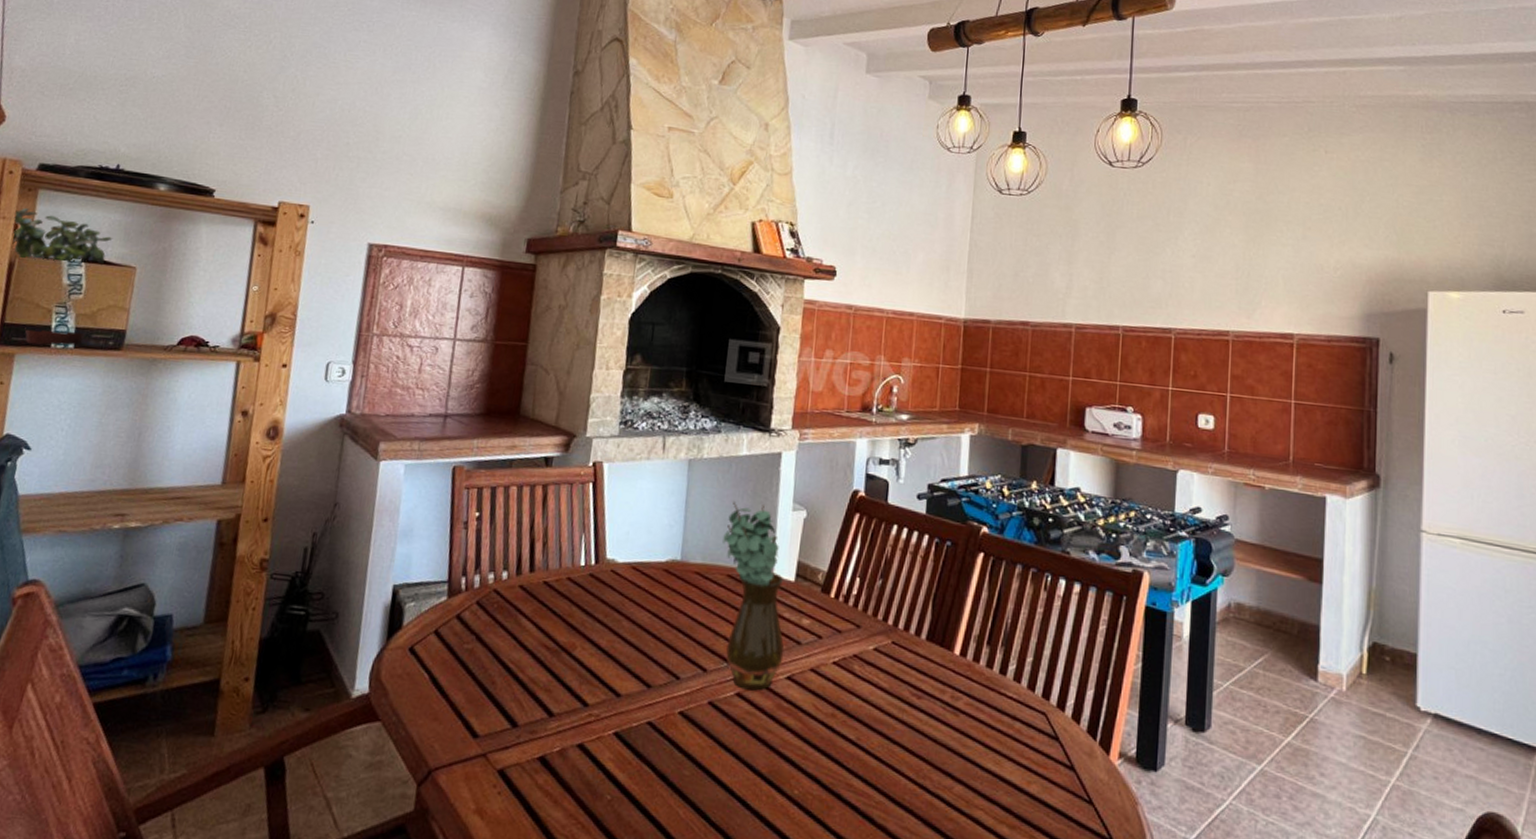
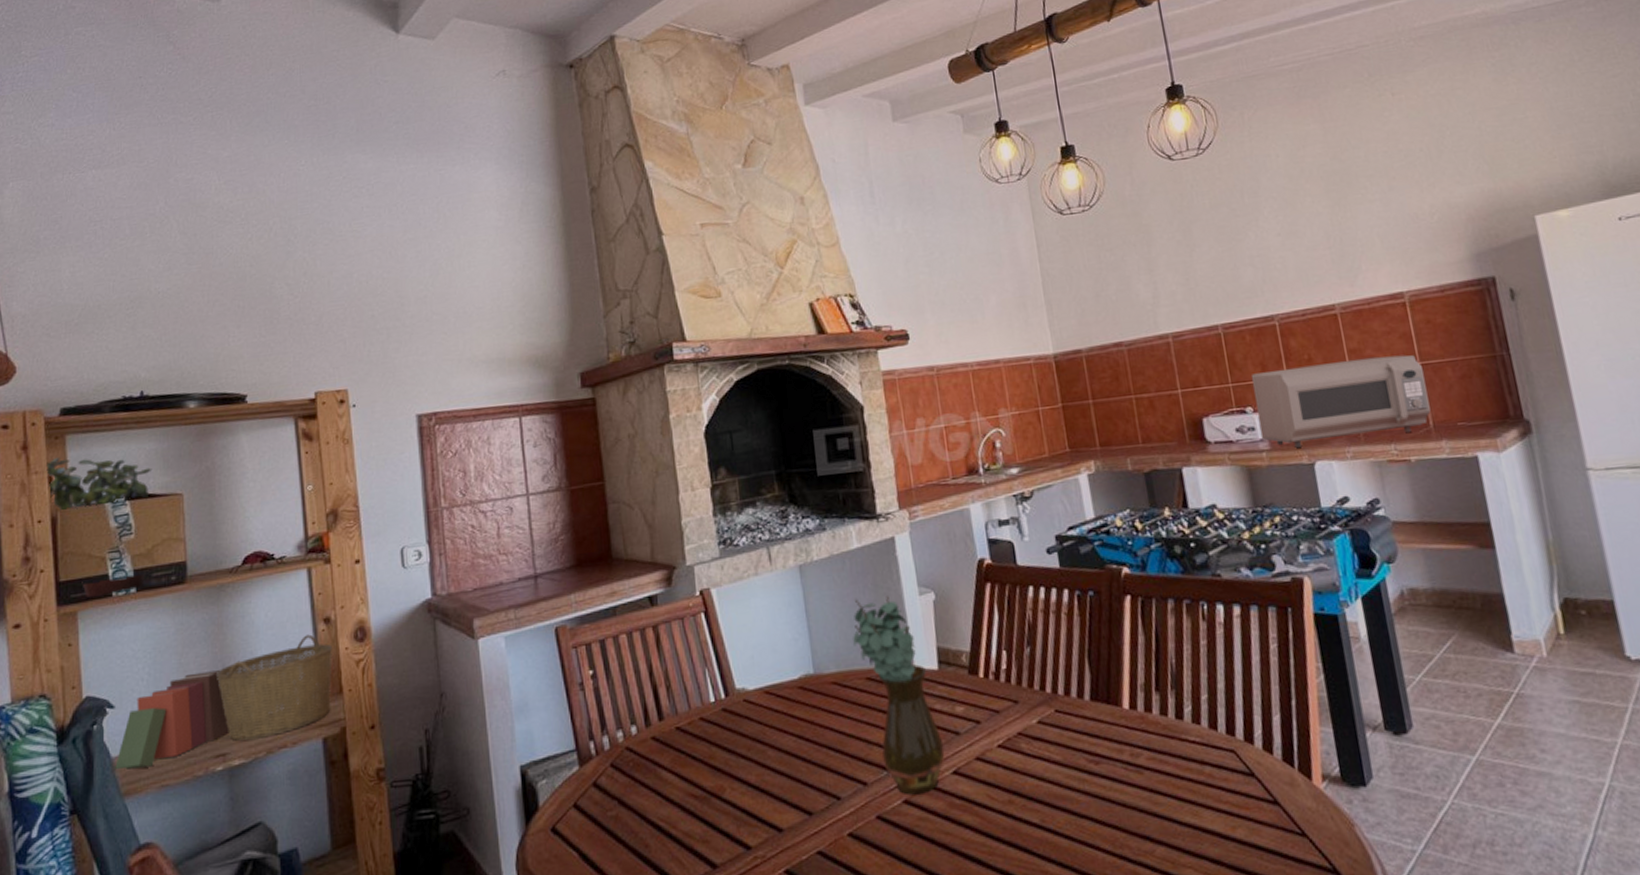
books: none [20,434,136,511] -> present [115,670,229,770]
basket: none [130,422,244,508] -> present [215,634,333,742]
microwave: none [1135,377,1296,463] -> present [1251,355,1431,448]

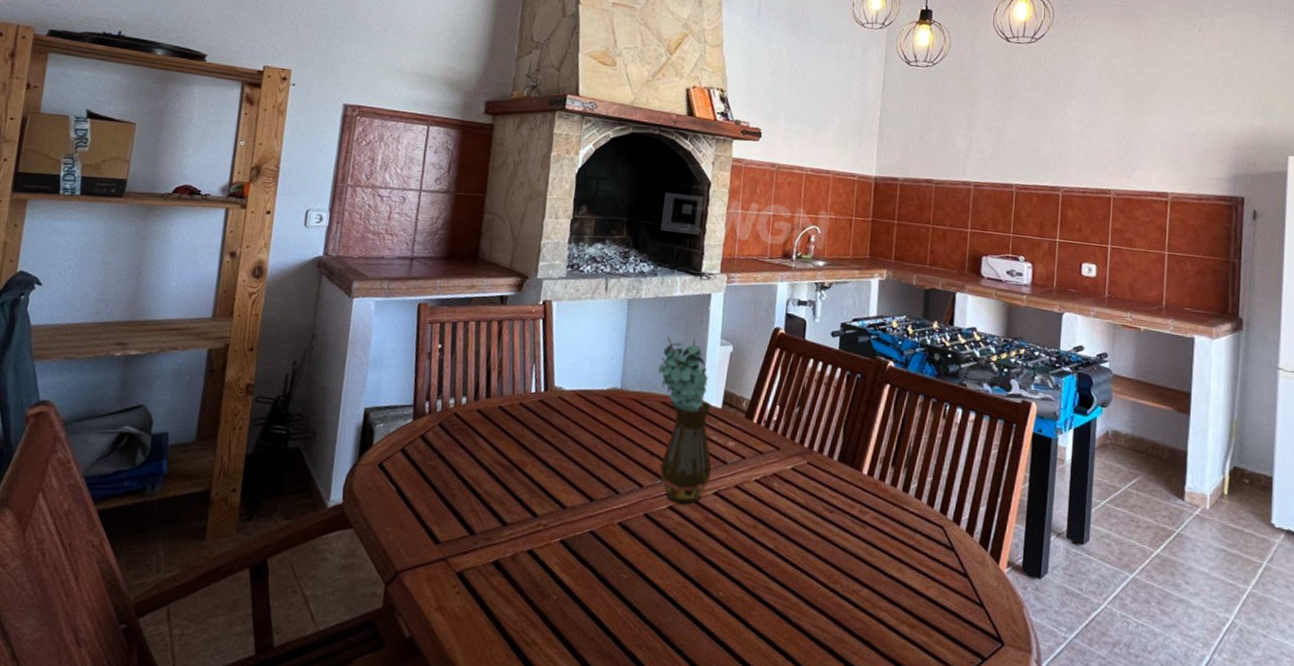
potted plant: present [45,458,153,598] -> none [25,69,115,193]
books: present [115,670,229,770] -> none [32,271,135,340]
basket: present [215,634,333,742] -> none [131,262,232,338]
microwave: present [1251,355,1431,448] -> none [1025,230,1169,307]

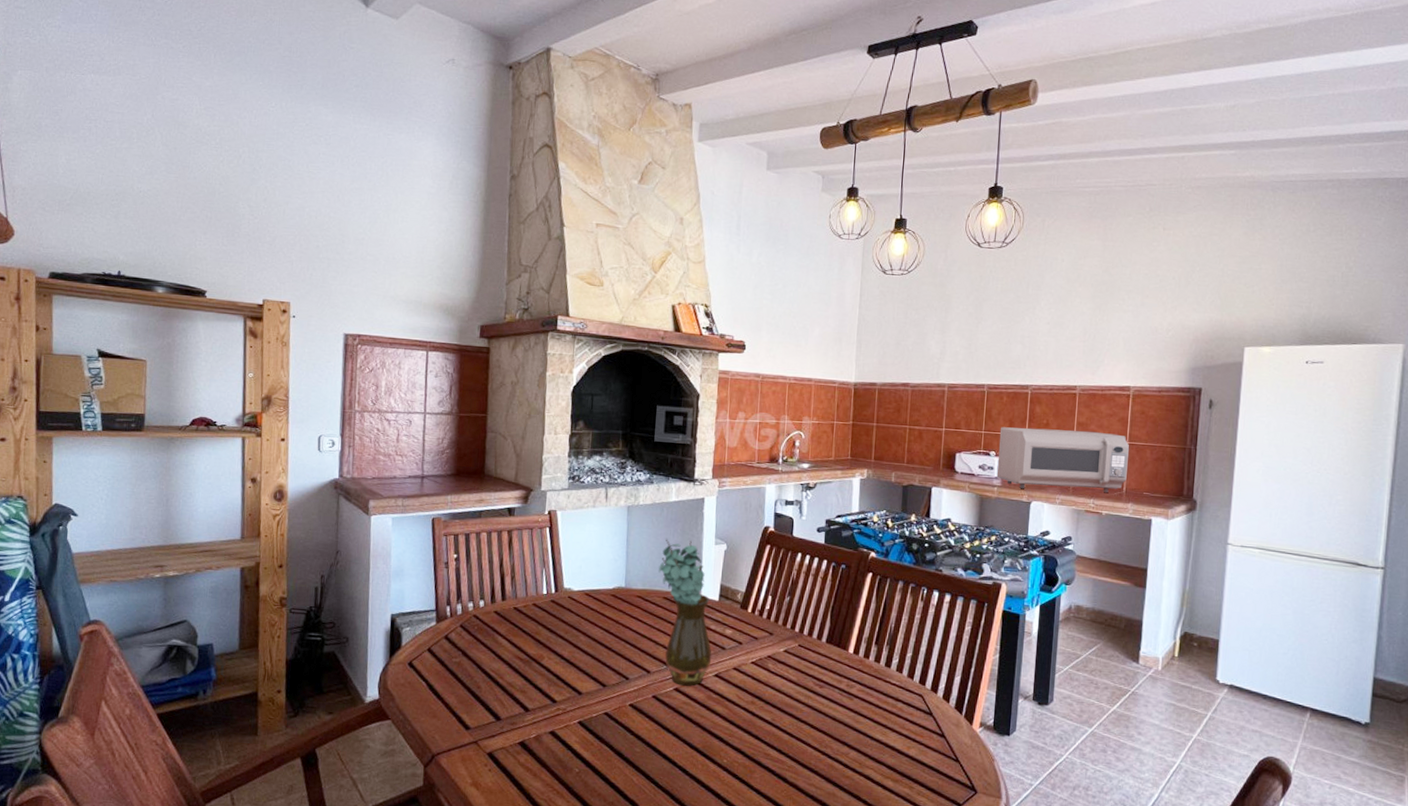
microwave: none [1025,230,1169,307] -> present [996,427,1130,493]

